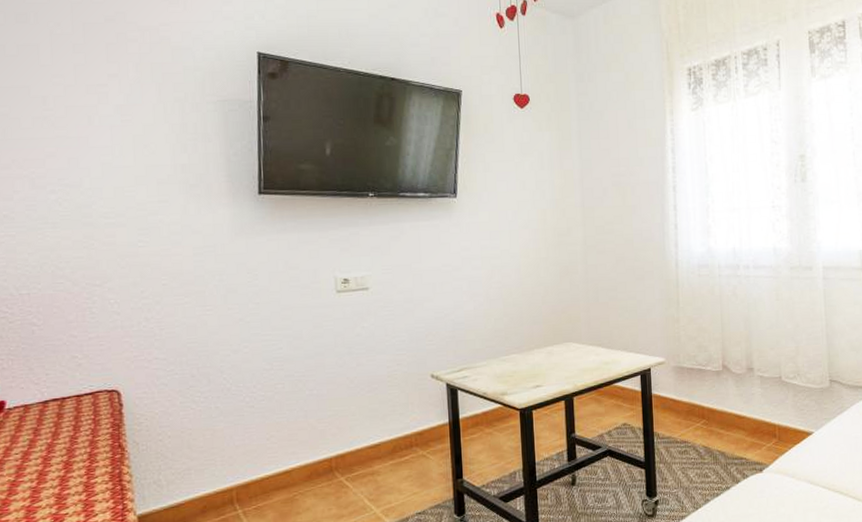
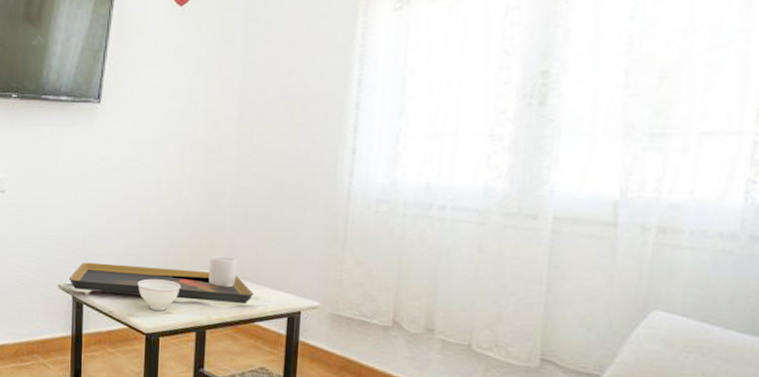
decorative tray: none [441,343,610,376] -> present [68,262,254,305]
bowl: none [507,355,547,386] -> present [137,279,181,311]
mug: none [569,327,595,356] -> present [208,255,239,288]

